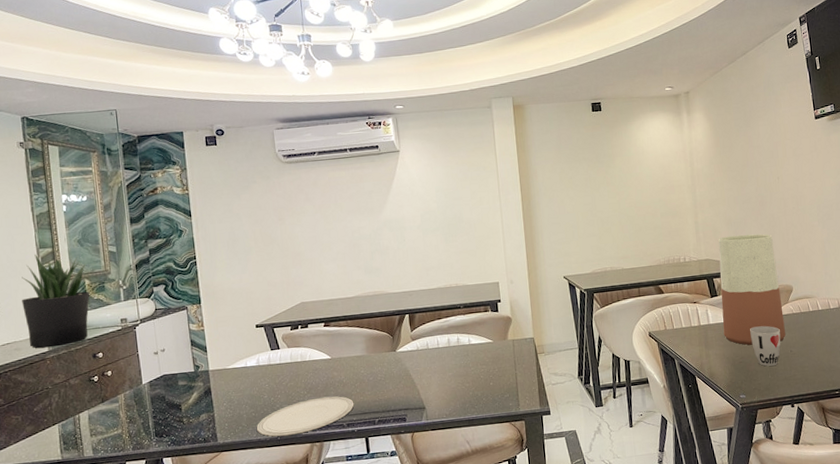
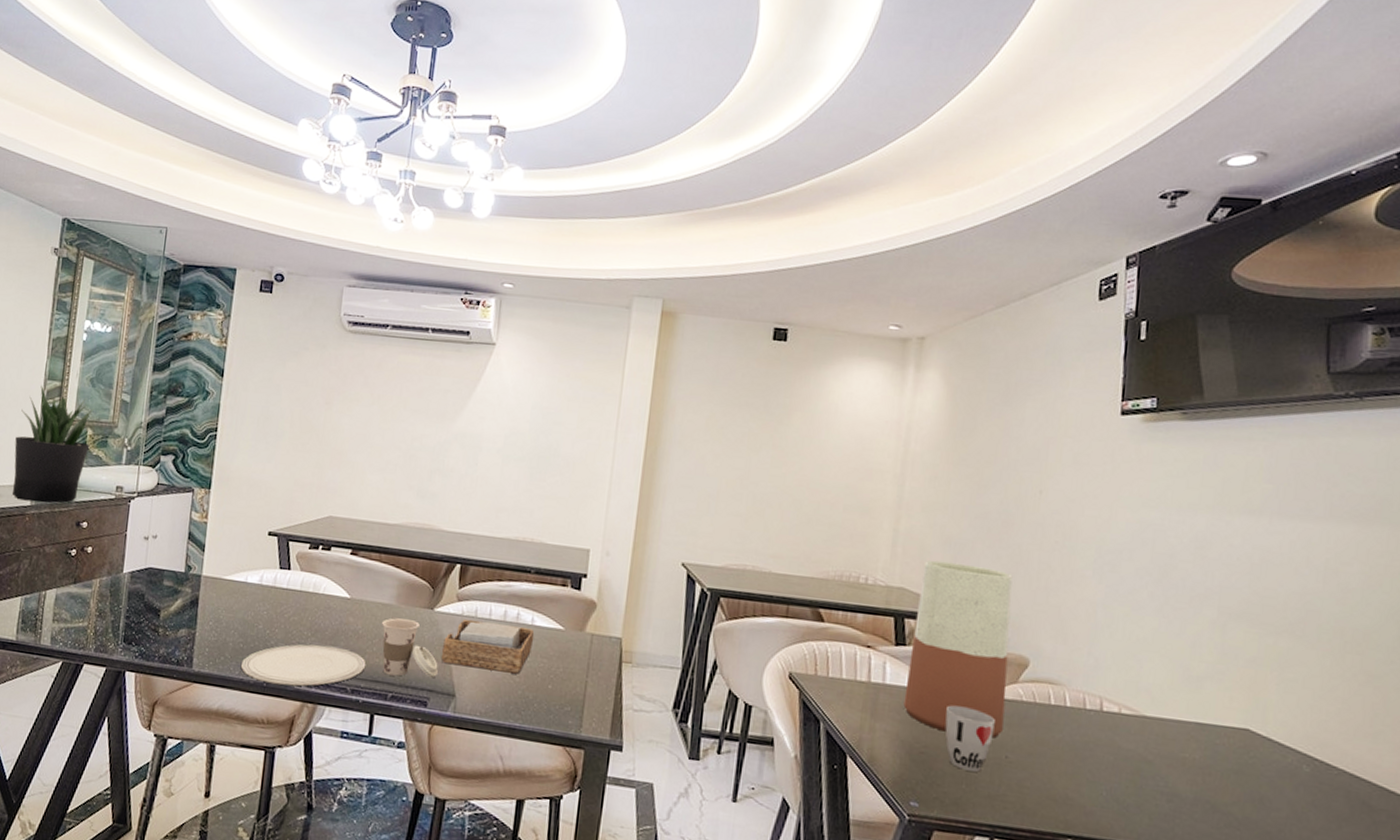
cup: none [359,362,409,407] -> present [382,618,438,679]
napkin holder: none [408,347,473,387] -> present [440,619,535,674]

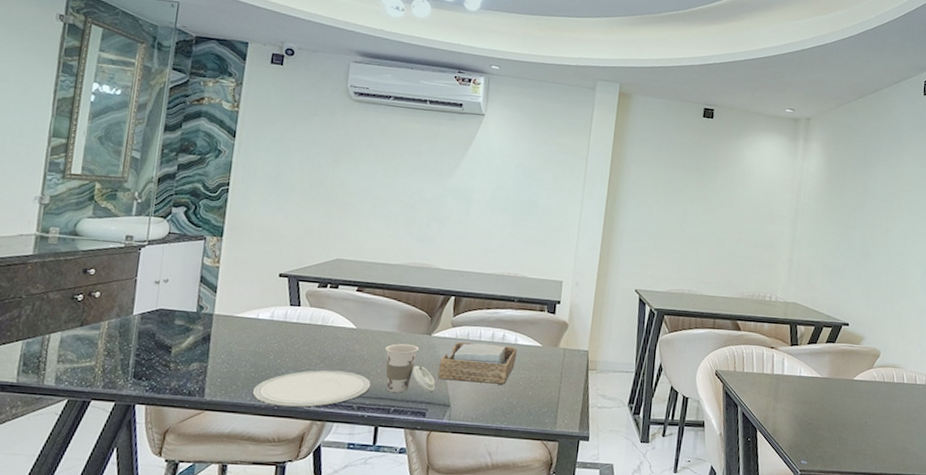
planter: present [13,385,93,503] -> none [13,142,101,252]
vase: present [903,560,1013,739] -> none [796,282,869,410]
cup: present [944,705,995,772] -> none [824,387,858,435]

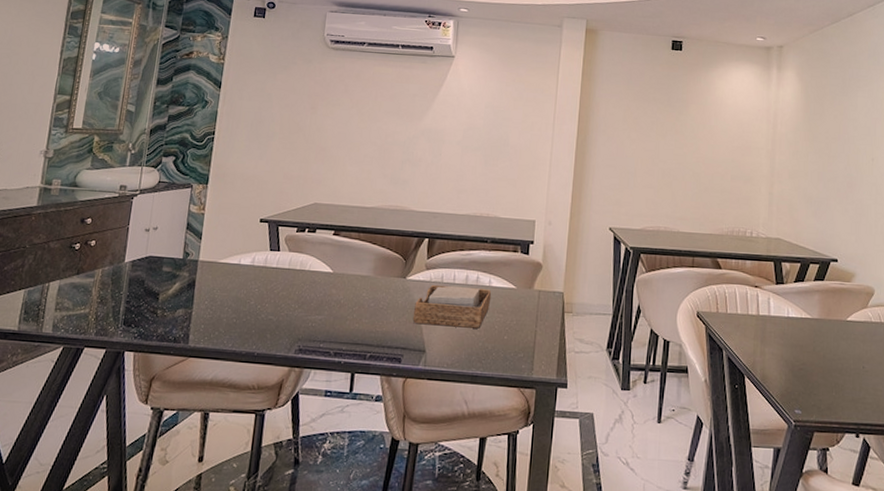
plate: present [252,370,371,408] -> none [233,315,348,354]
cup: present [385,343,435,393] -> none [361,287,410,338]

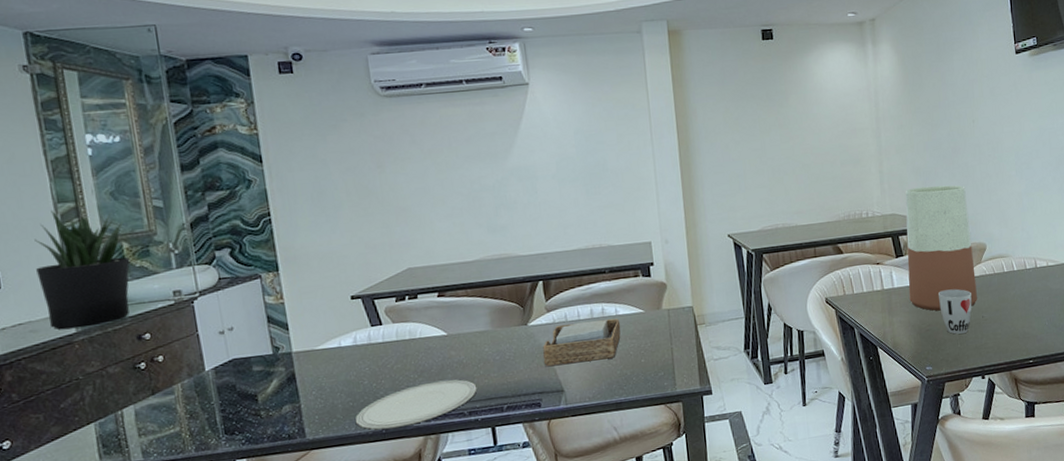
planter: none [20,99,100,203] -> present [35,210,130,329]
plate: none [233,315,348,354] -> present [355,379,478,430]
vase: none [785,215,860,353] -> present [905,185,977,311]
cup: none [816,329,853,381] -> present [937,289,972,334]

